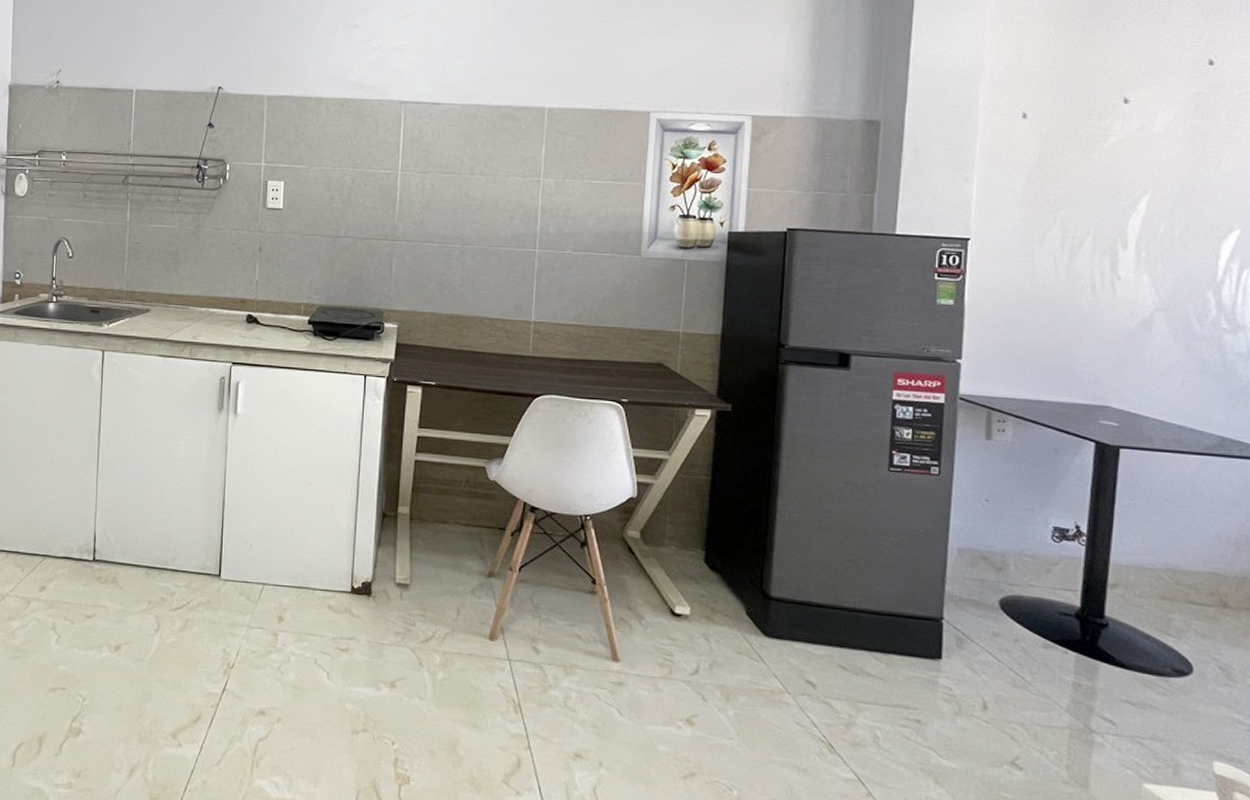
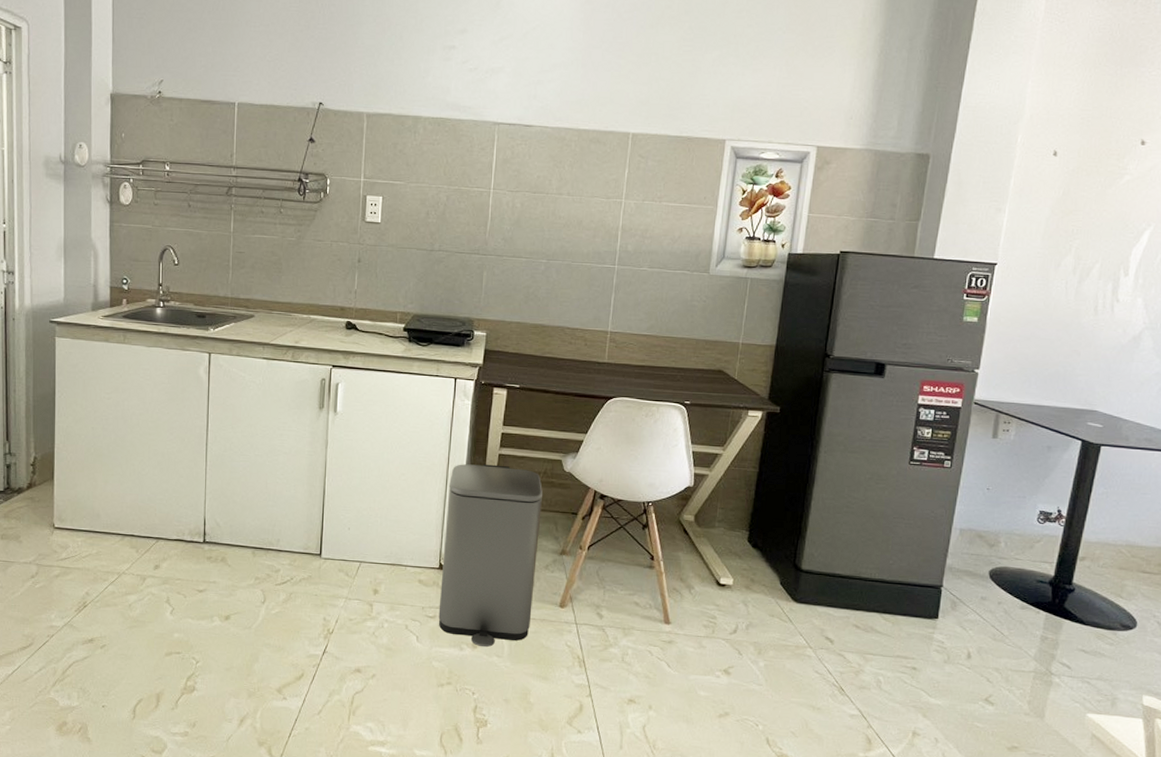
pedal bin: none [351,471,466,687] -> present [438,464,543,647]

